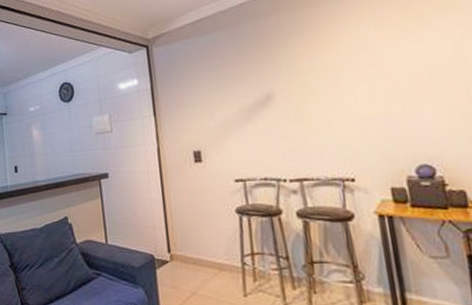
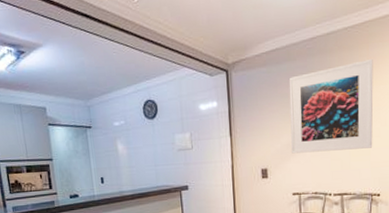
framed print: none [219,18,336,132] -> present [289,58,374,154]

